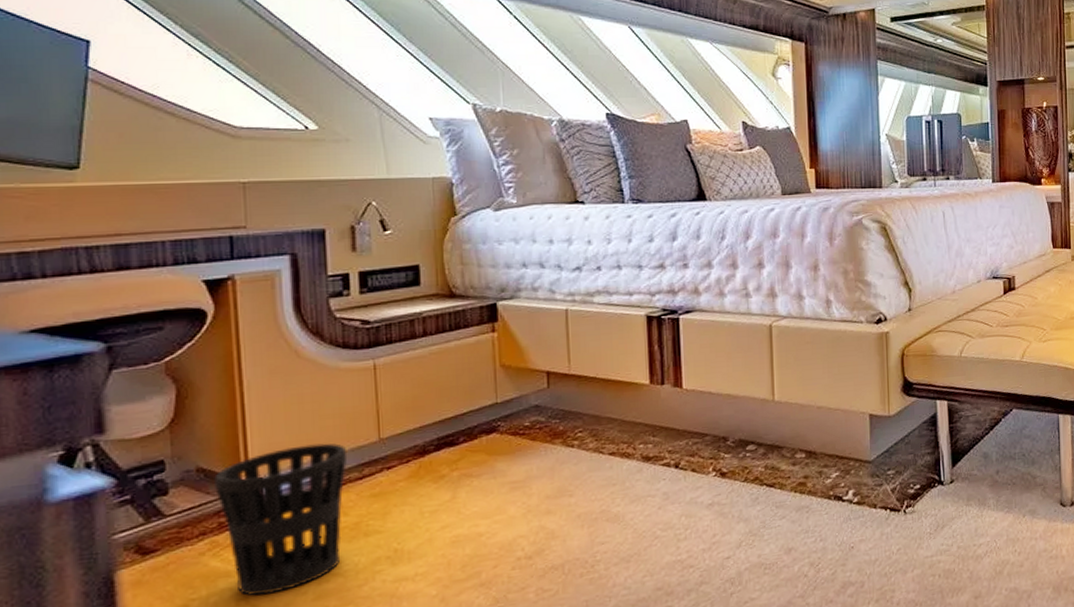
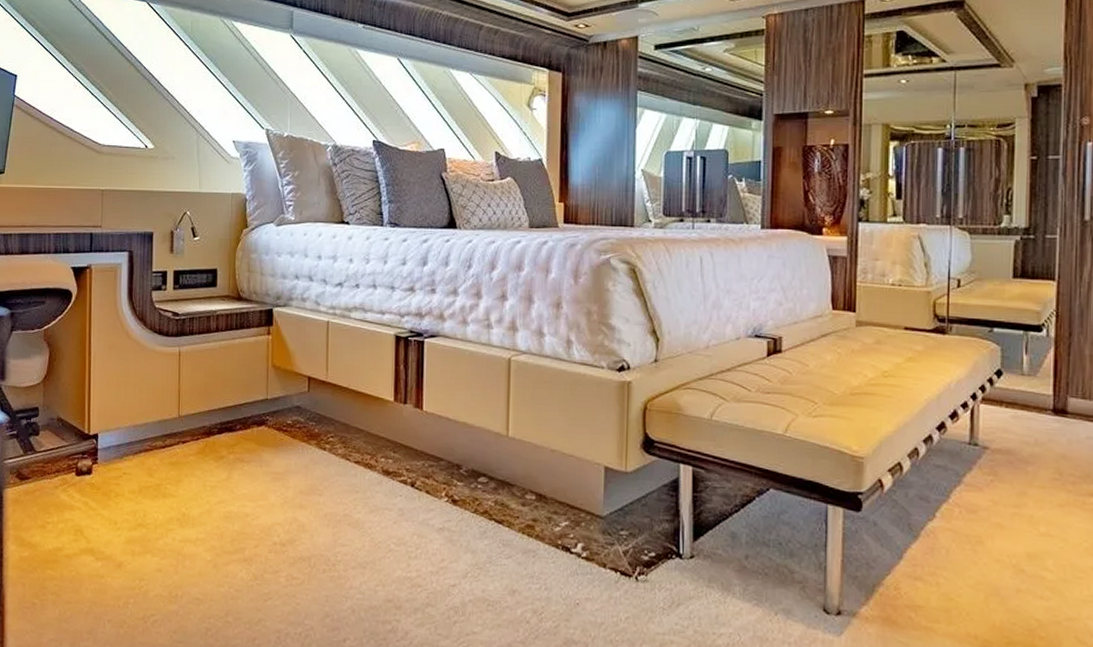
wastebasket: present [214,443,347,596] -> none [67,411,155,531]

